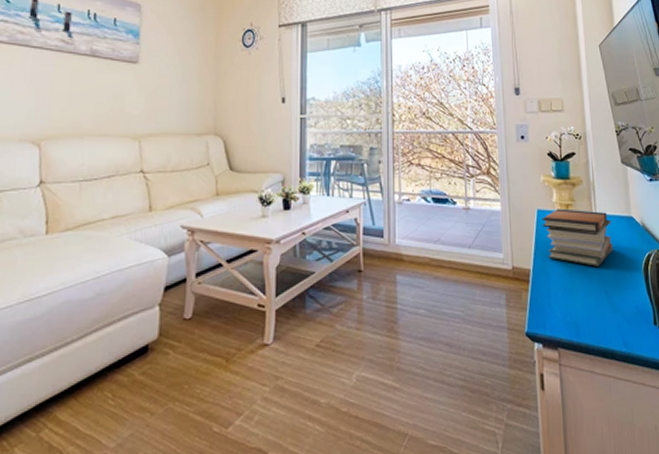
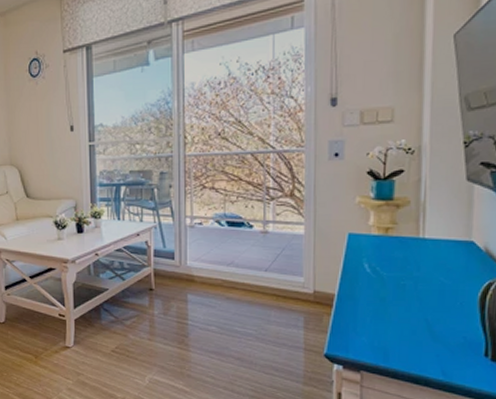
book stack: present [542,209,613,267] -> none [353,232,443,294]

